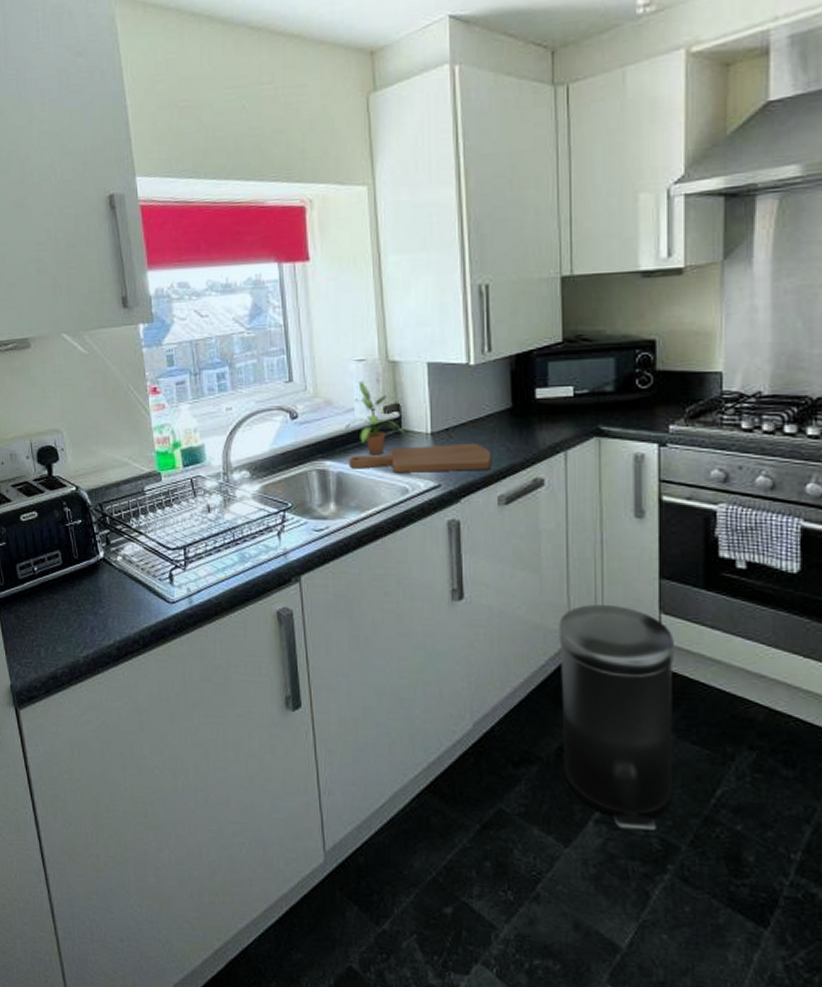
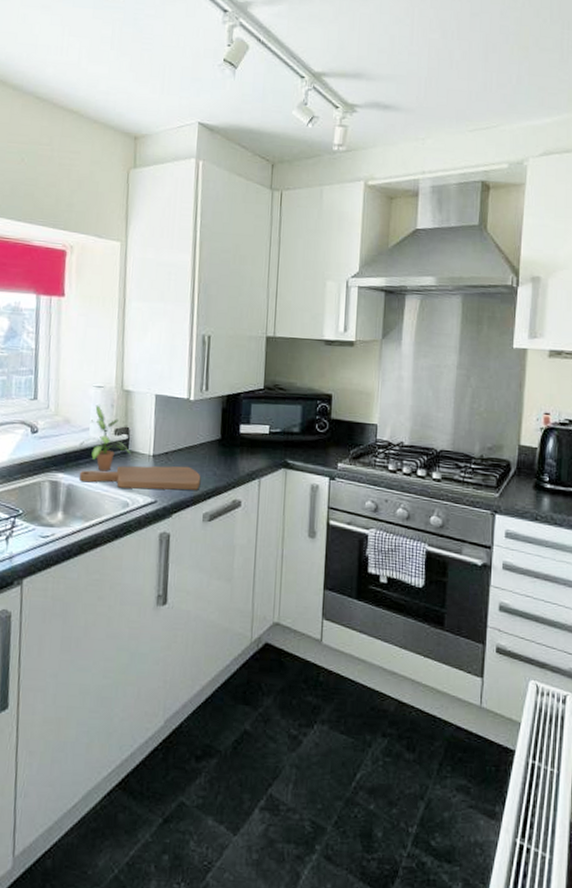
pedal bin: present [558,604,674,833] -> none [237,610,332,816]

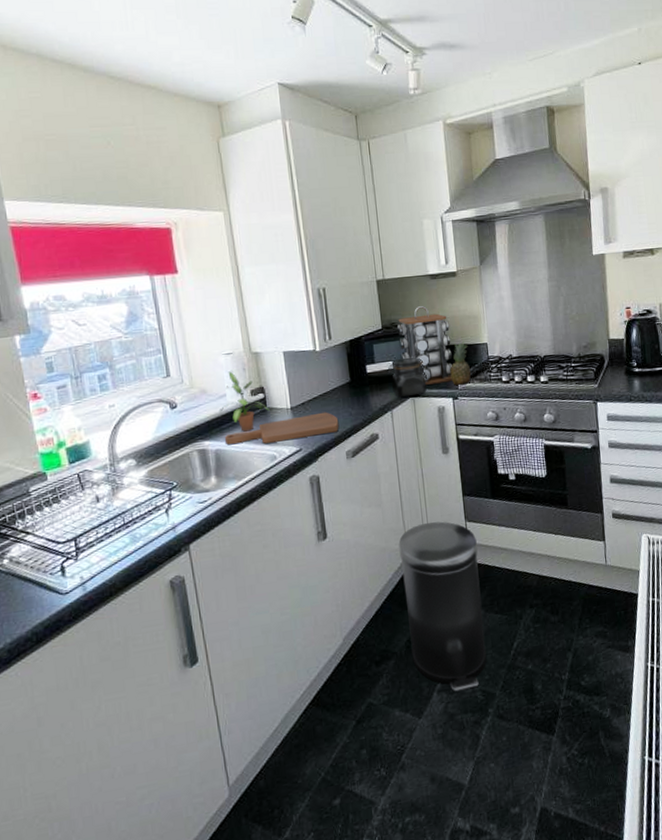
pedal bin: none [237,610,332,816] -> present [398,521,487,692]
jar: none [262,424,305,468] -> present [387,357,428,397]
spice rack: none [279,372,338,460] -> present [396,306,452,386]
fruit: none [330,418,355,467] -> present [450,341,471,386]

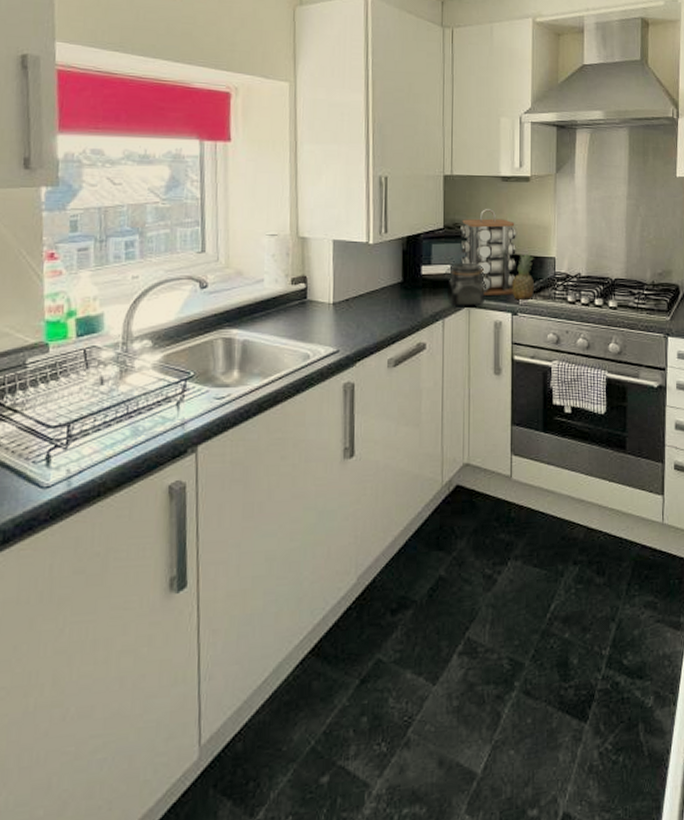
potted plant: present [220,371,270,432] -> none [254,254,310,324]
cutting board: present [224,412,339,445] -> none [254,312,384,339]
pedal bin: present [398,521,487,692] -> none [433,451,521,657]

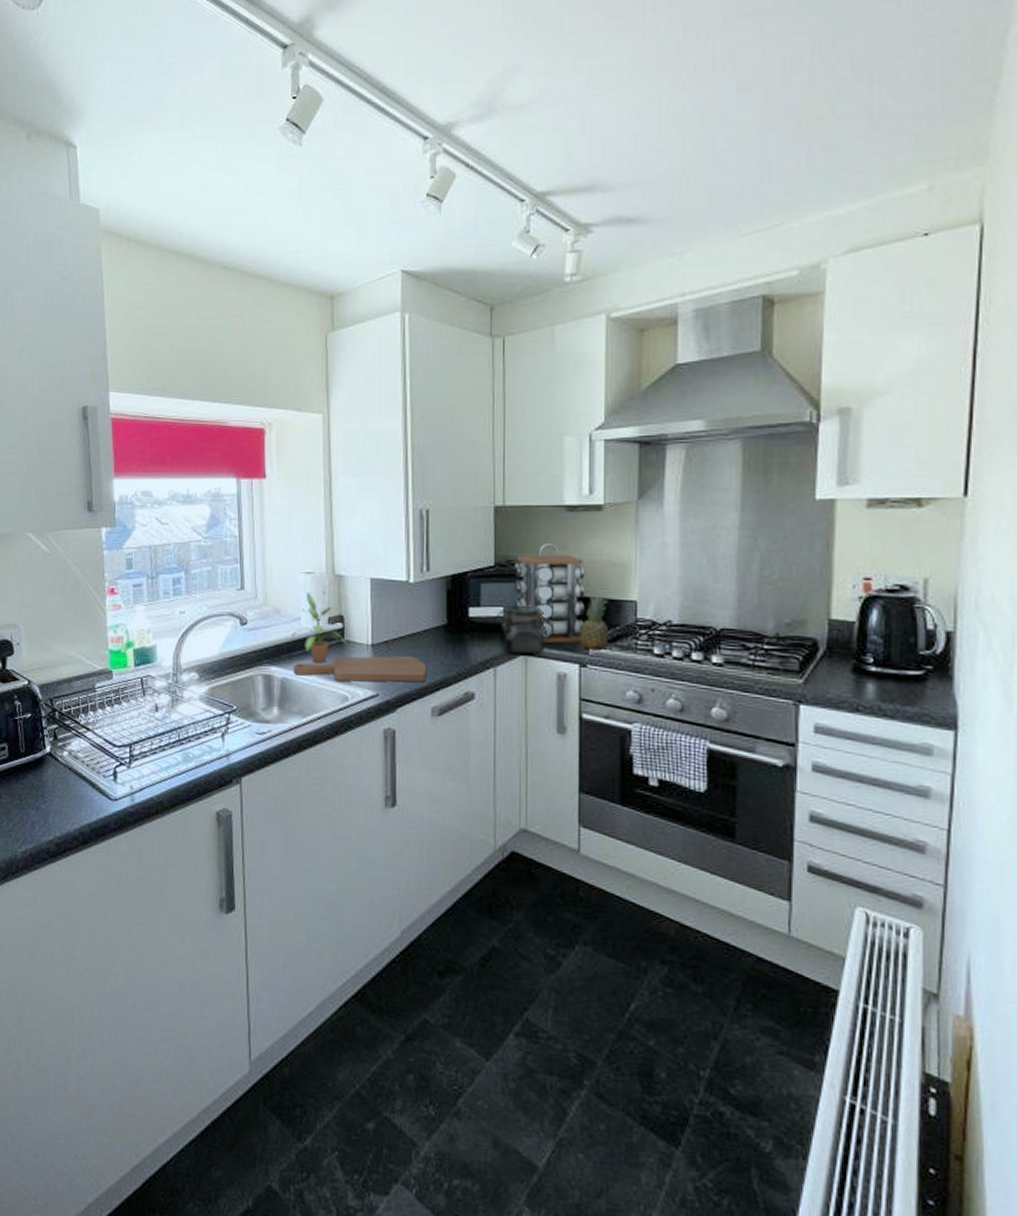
potted plant: none [254,254,310,324] -> present [292,592,347,663]
cutting board: none [254,312,384,339] -> present [293,655,427,682]

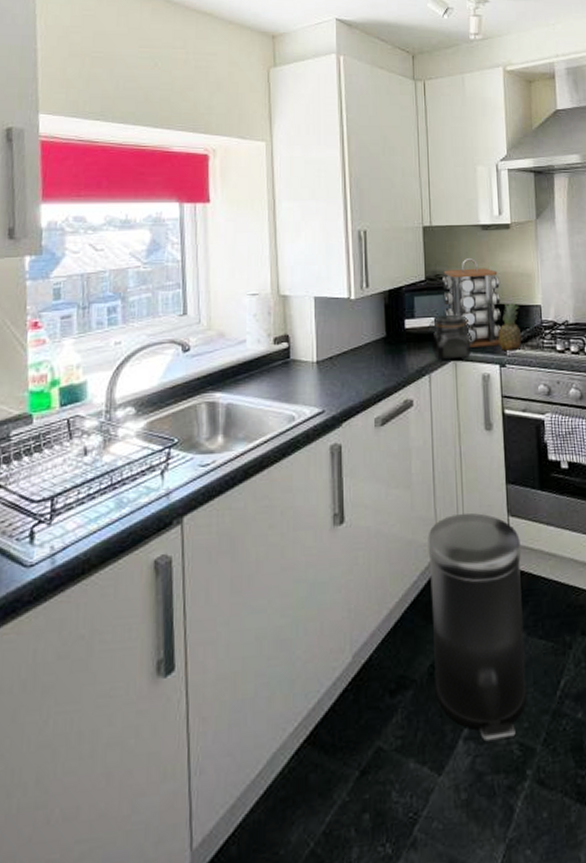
potted plant: present [292,592,347,663] -> none [237,314,293,385]
cutting board: present [293,655,427,682] -> none [238,369,369,401]
pedal bin: none [485,815,592,1047] -> present [428,513,527,742]

